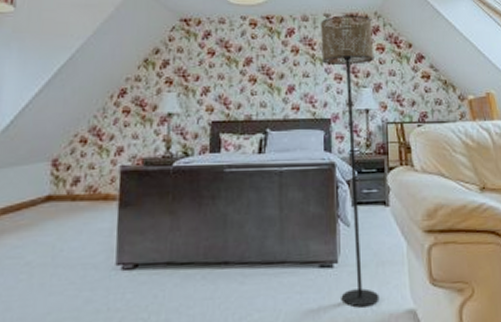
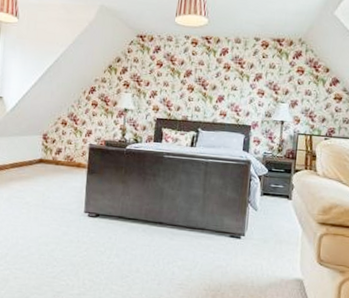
floor lamp: present [320,14,380,308] -> none [244,40,296,271]

